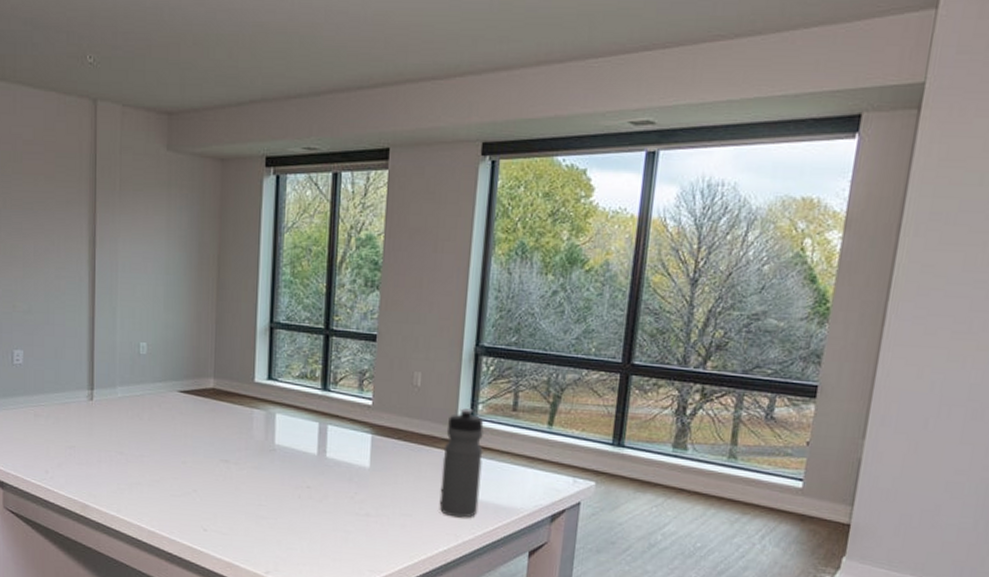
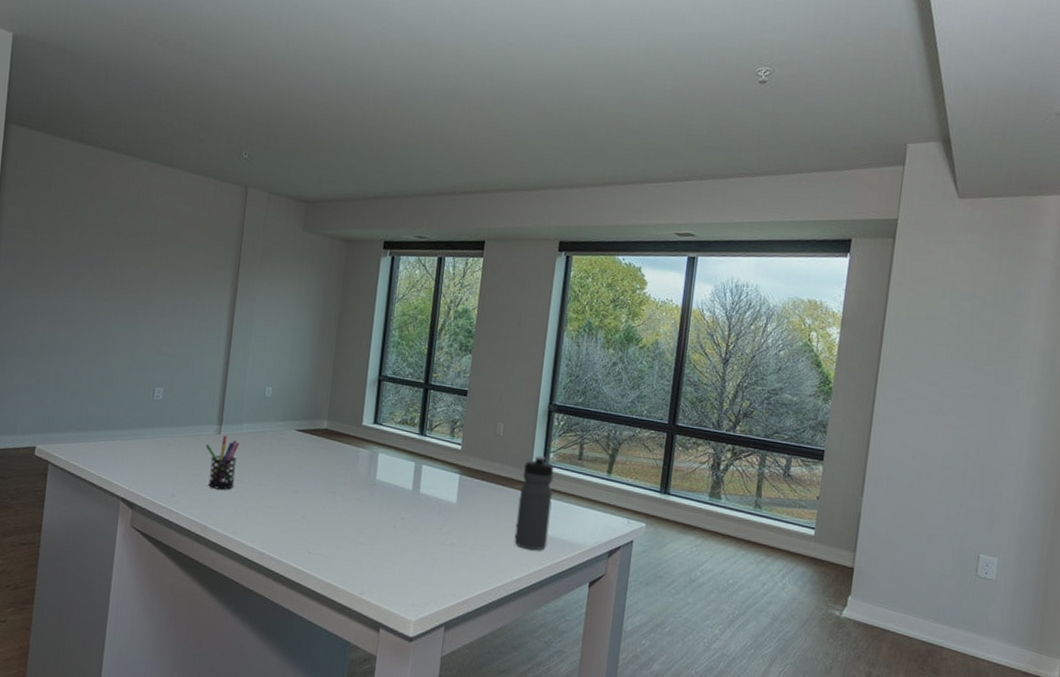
pen holder: none [77,402,115,463] -> present [205,436,240,490]

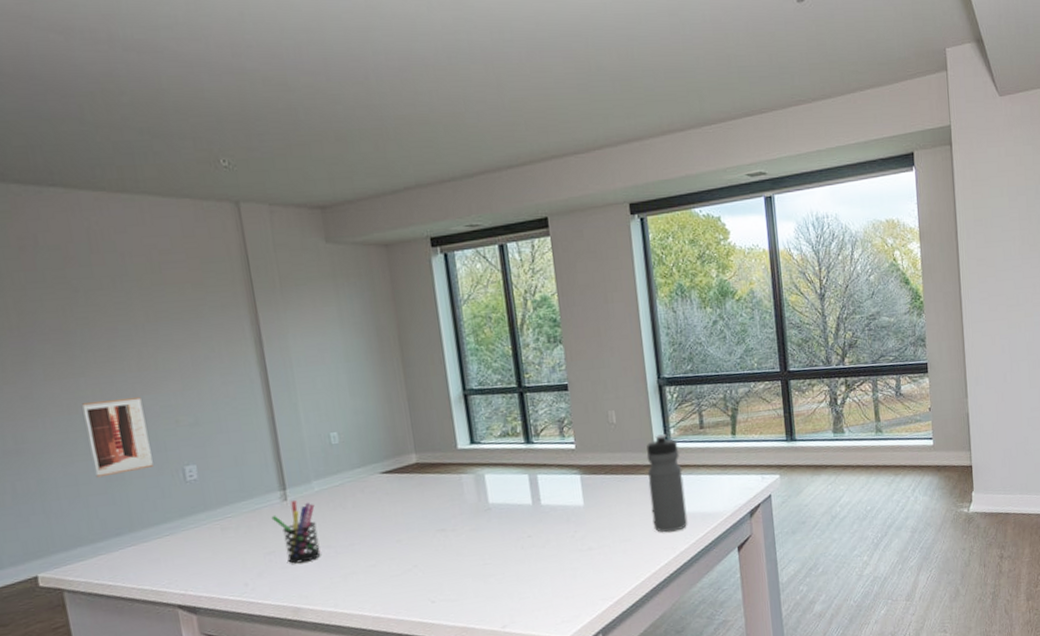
wall art: none [94,321,140,383] -> present [82,396,153,478]

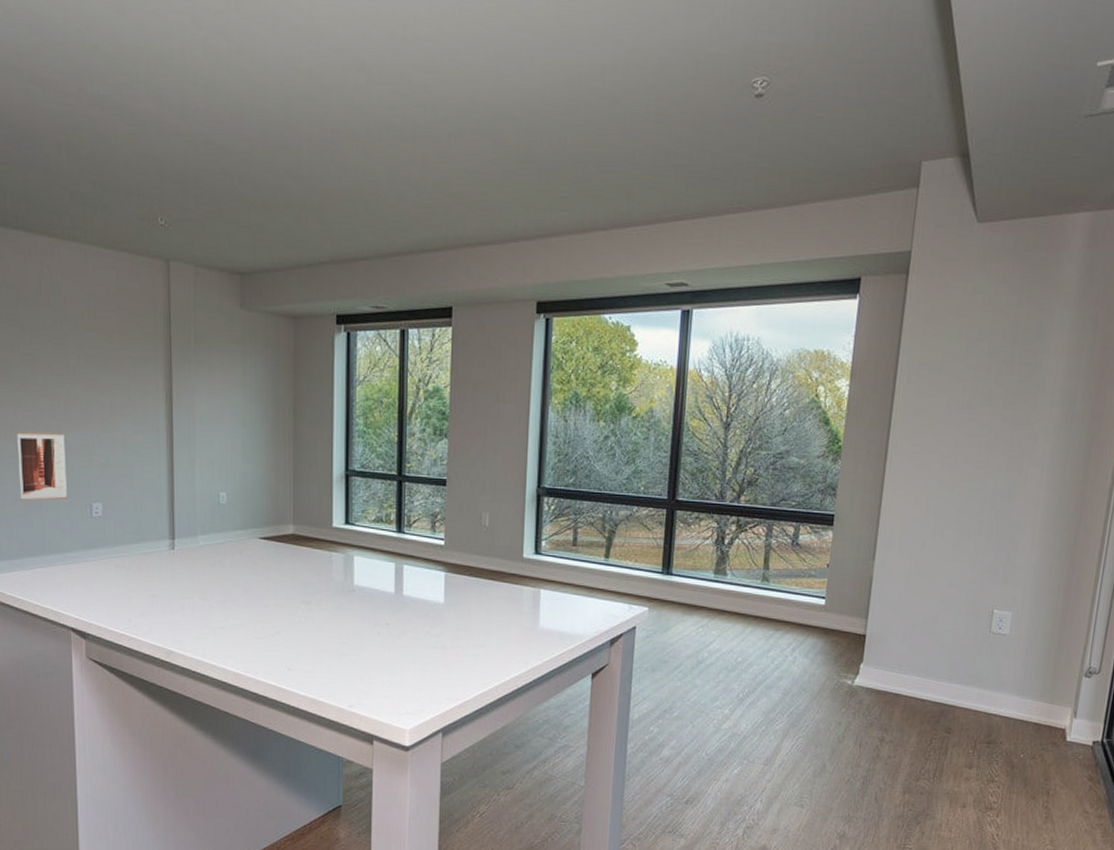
pen holder: present [271,500,321,564] -> none [159,551,197,610]
water bottle: present [646,434,688,533] -> none [509,545,548,646]

